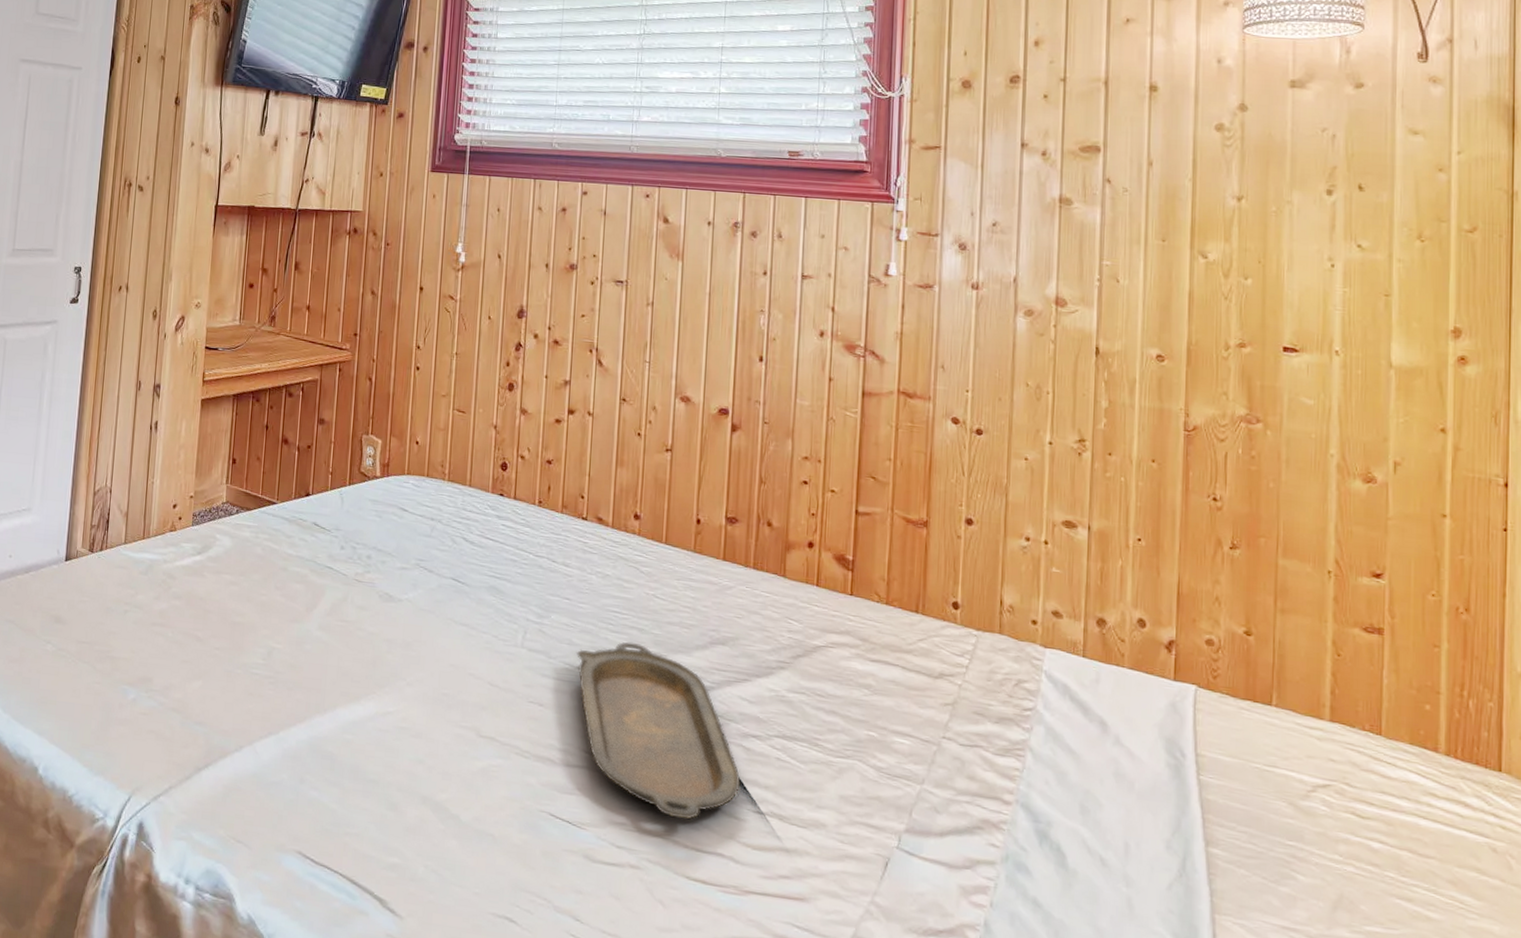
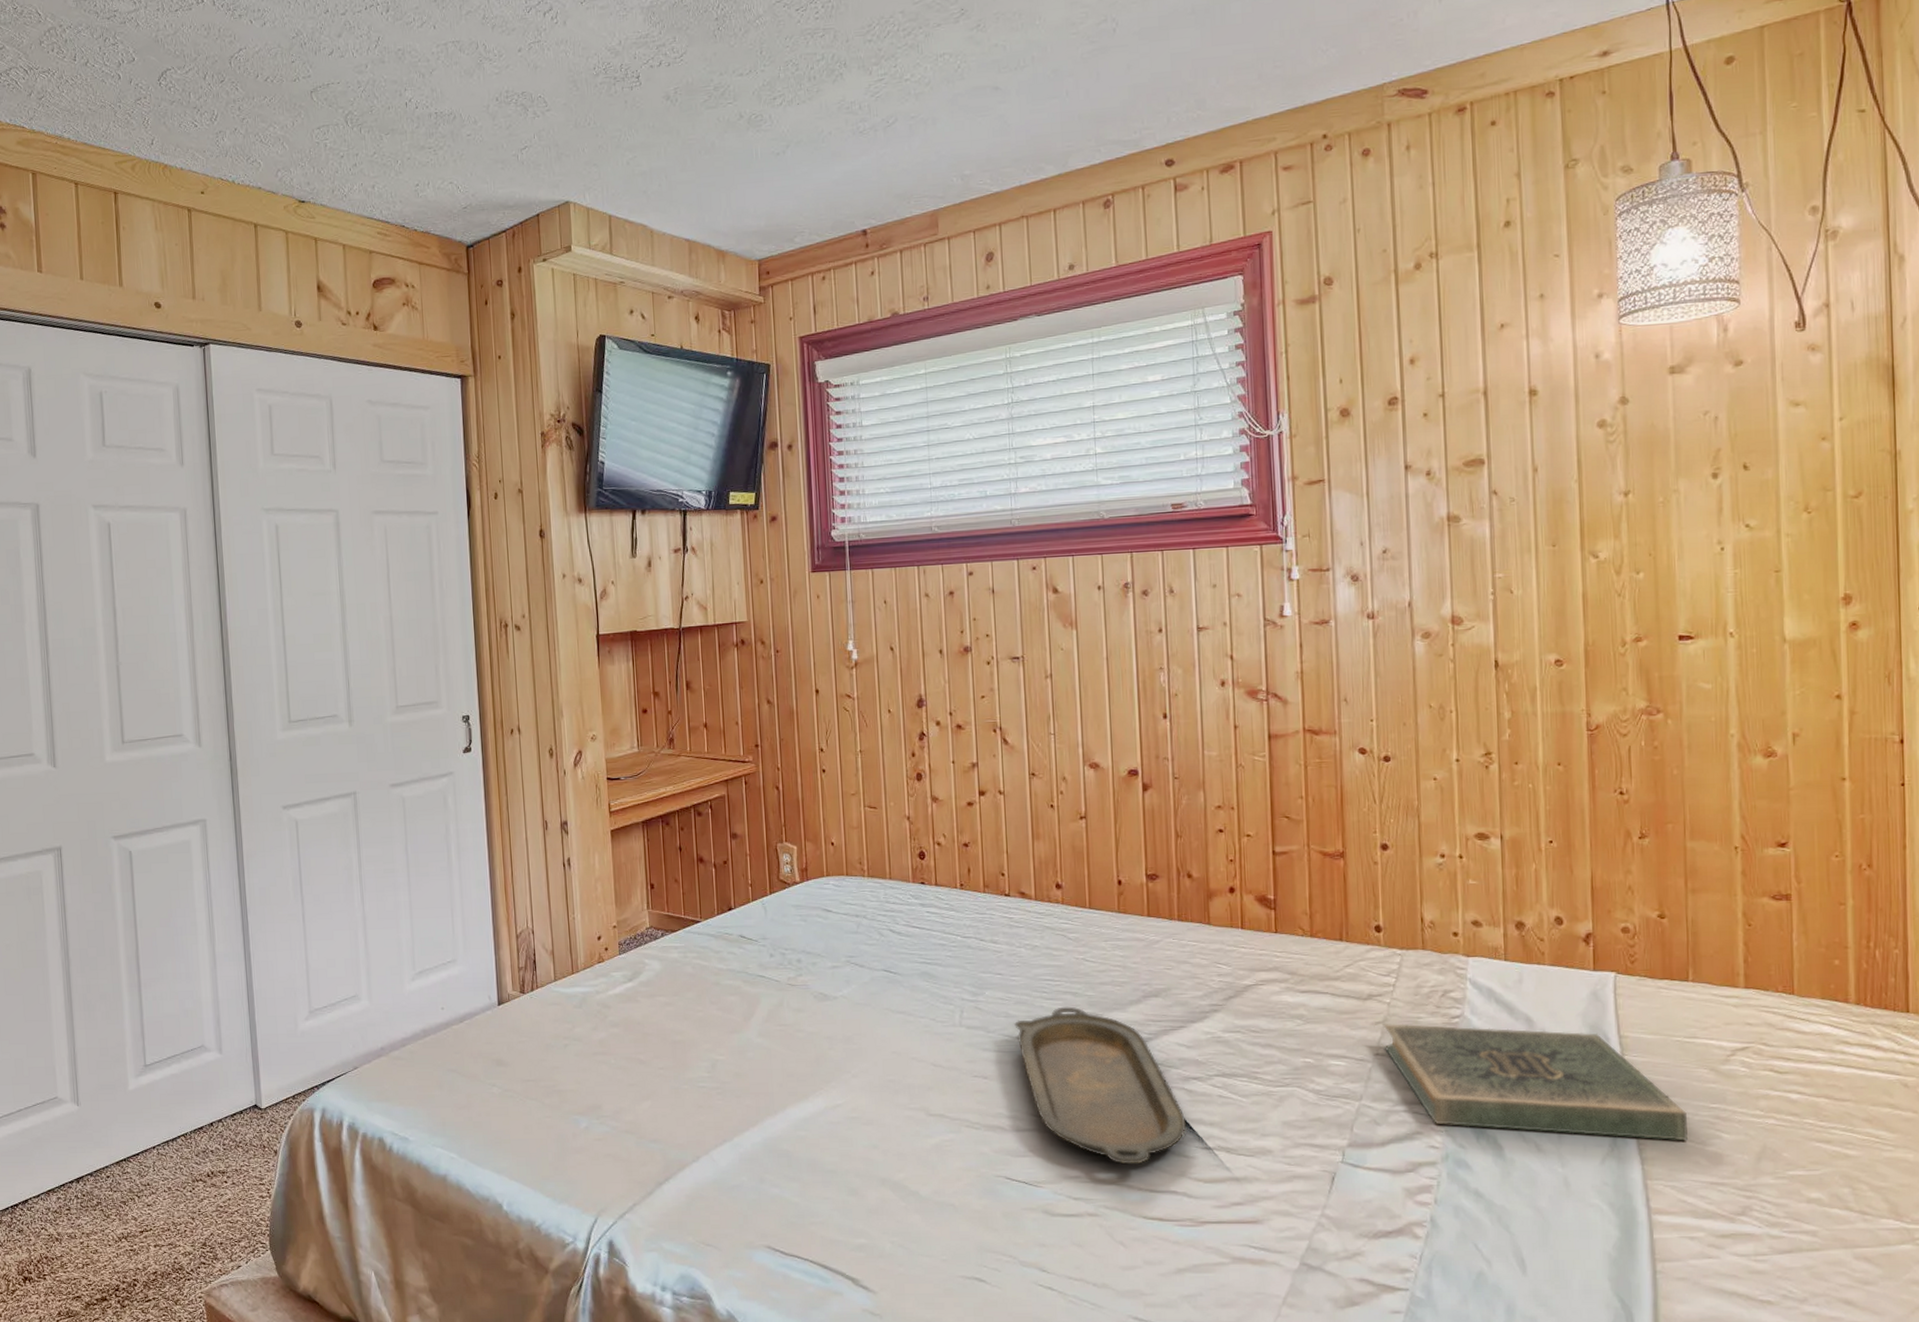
book: none [951,705,1261,878] -> present [1383,1023,1688,1141]

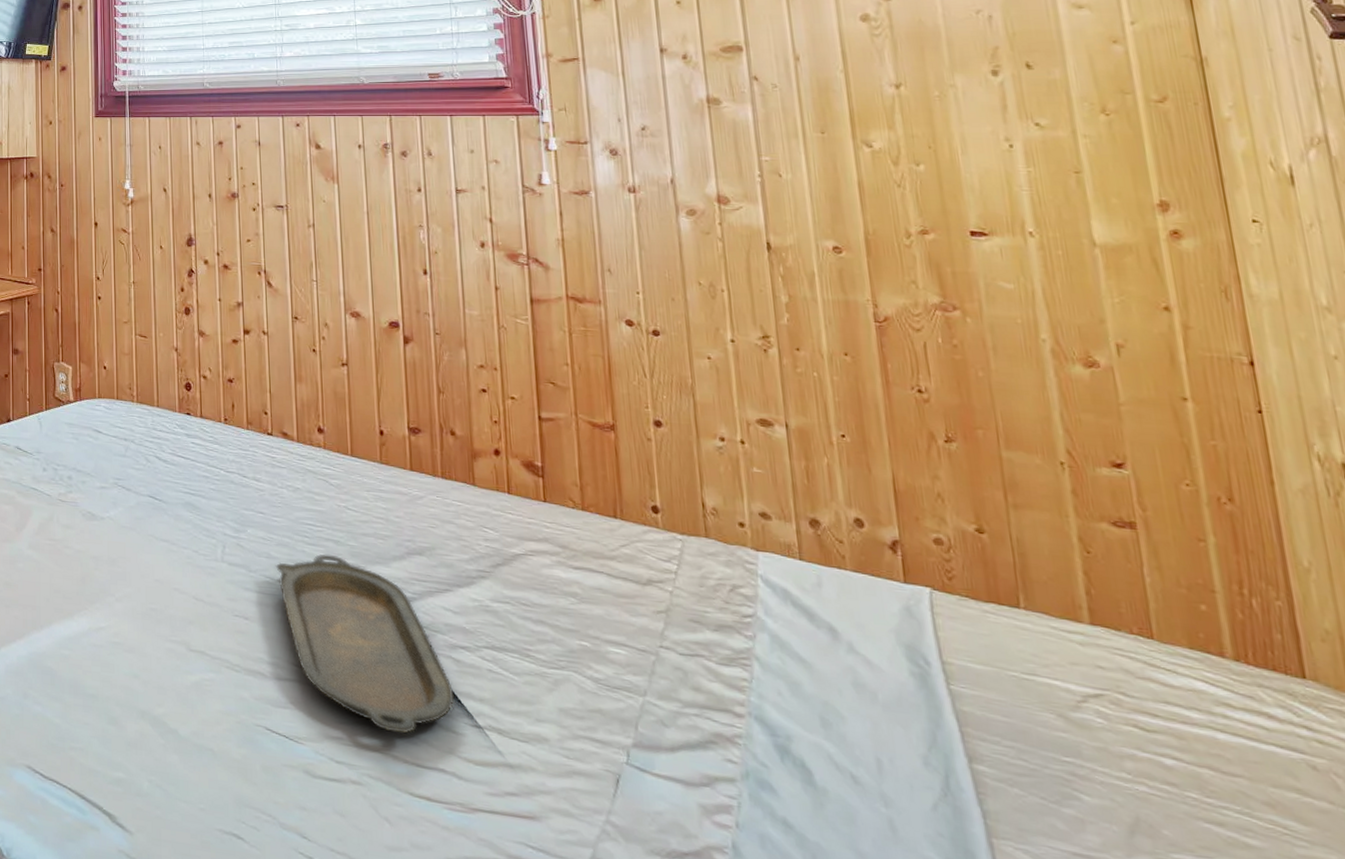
book: present [1383,1023,1688,1141] -> none [665,613,1038,798]

